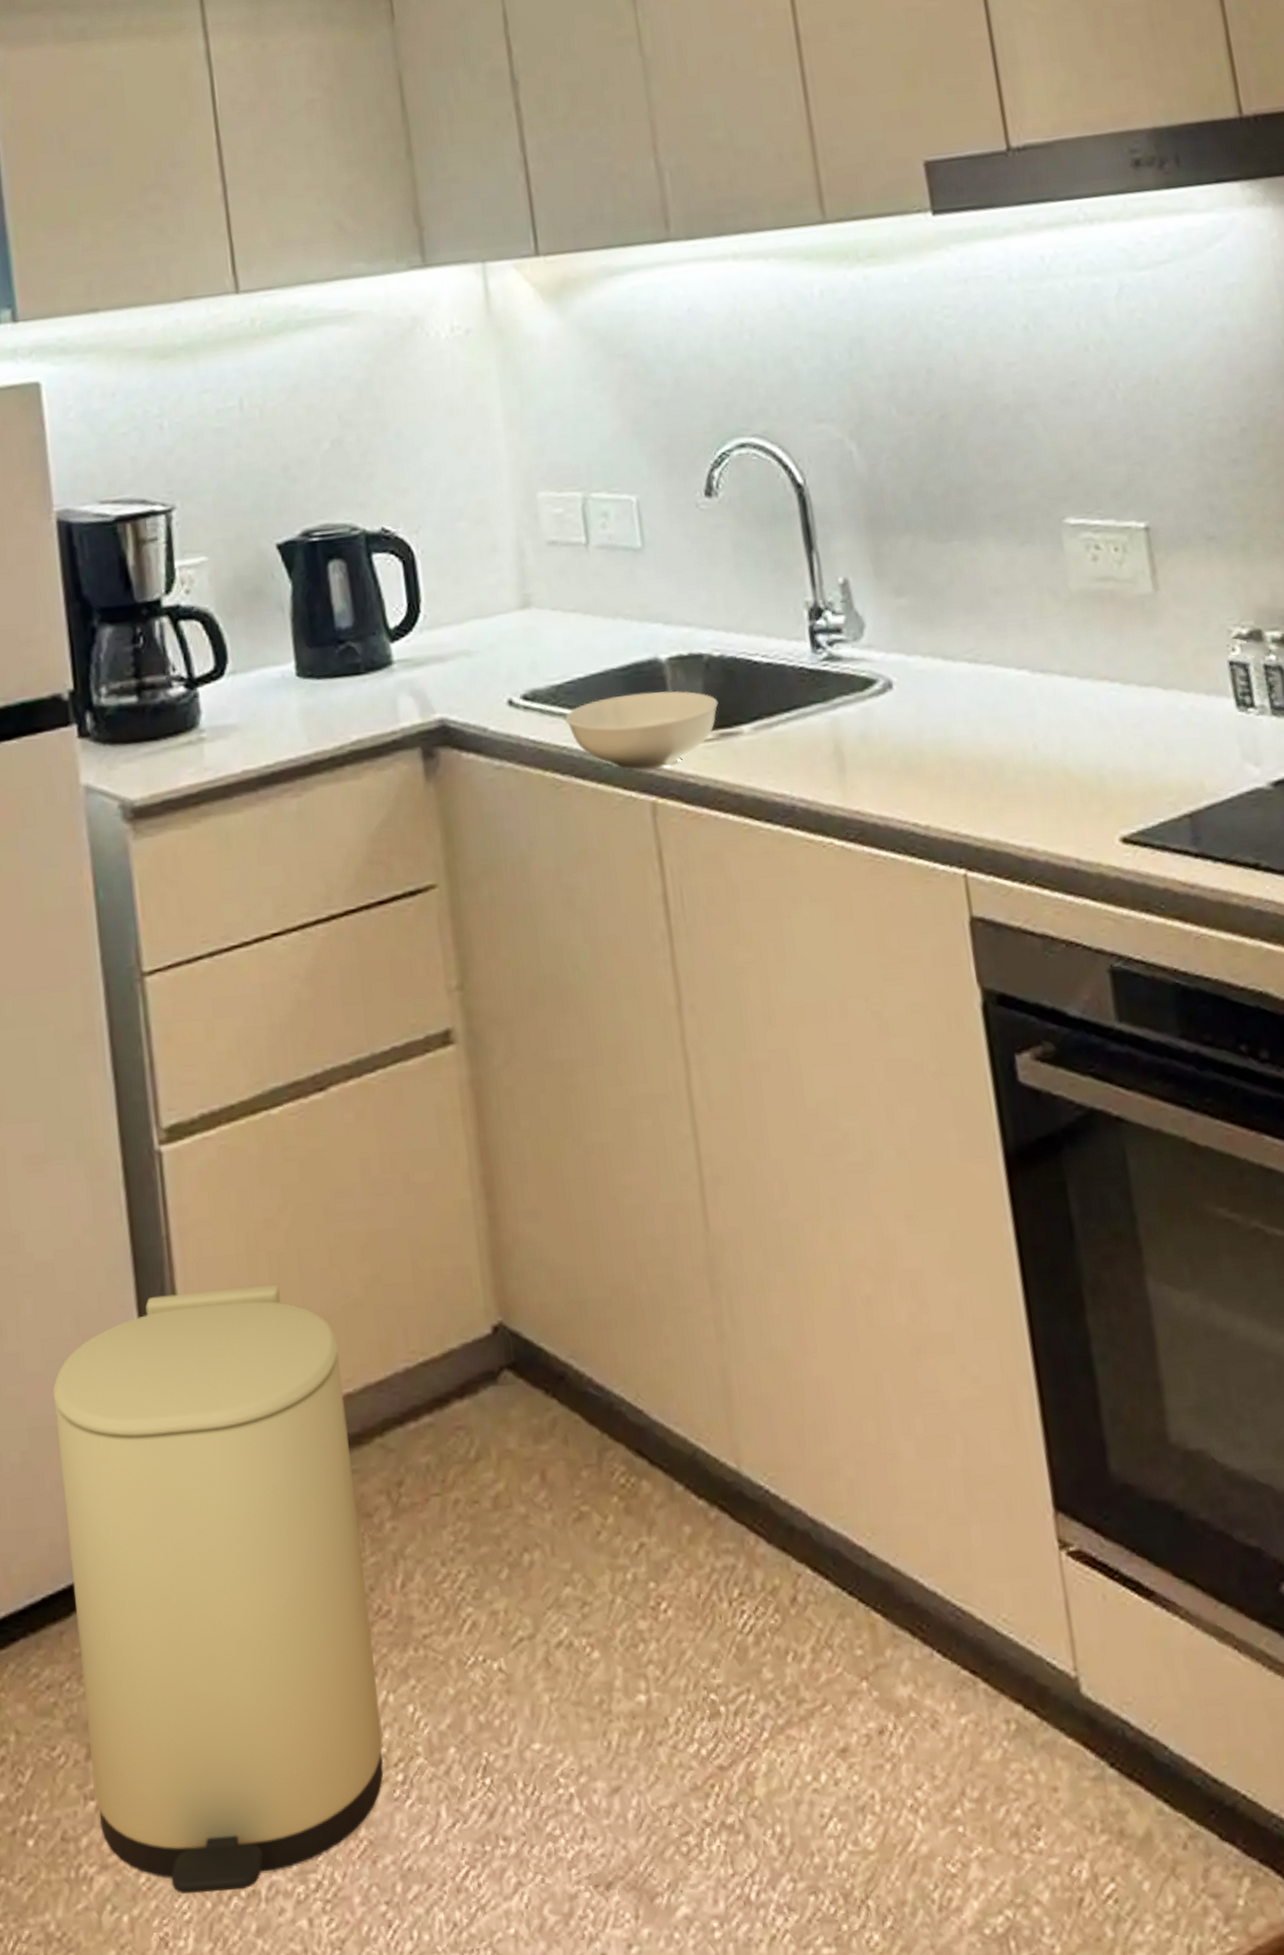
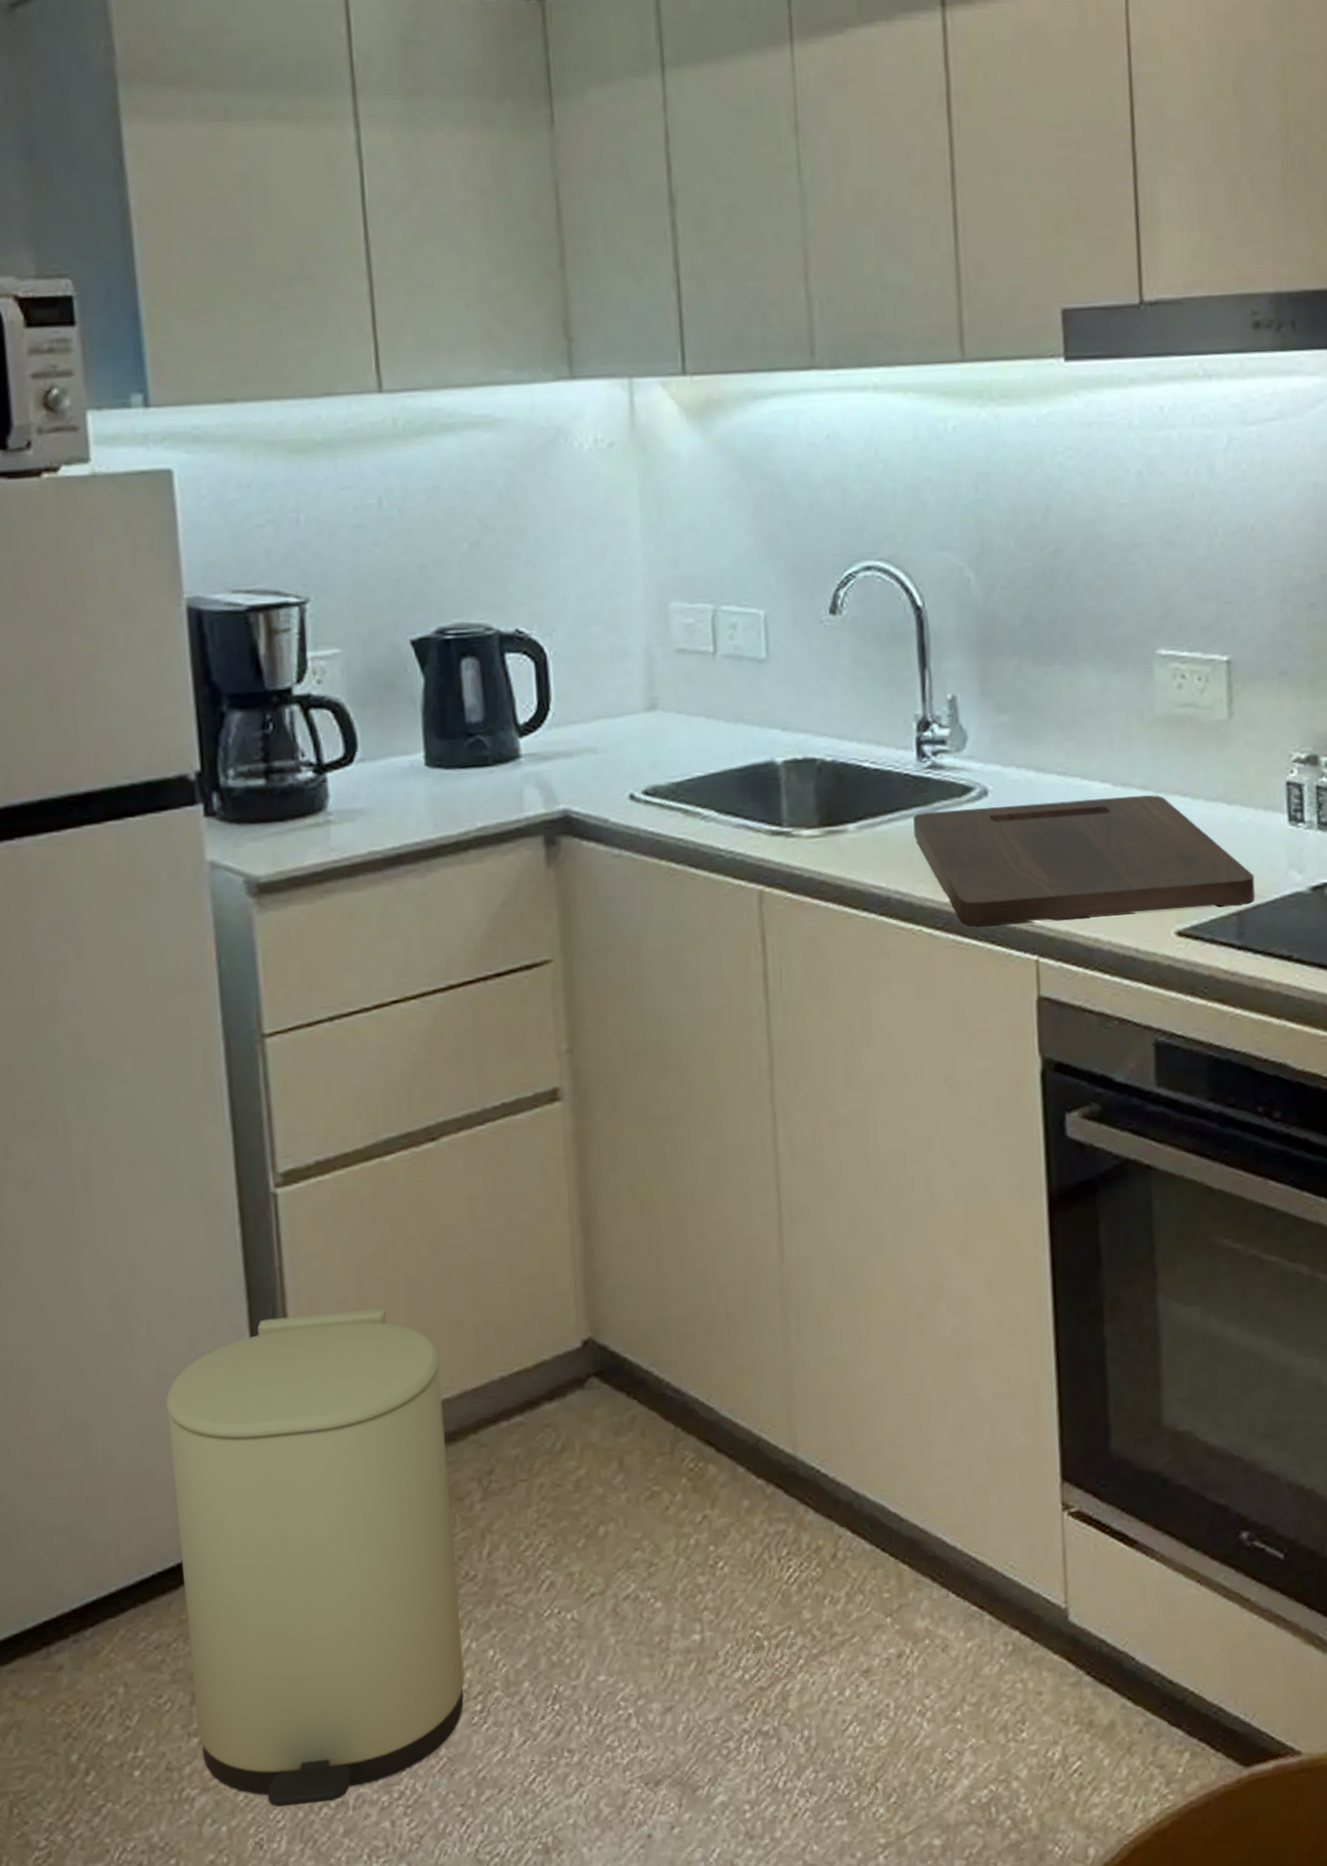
bowl: present [565,690,719,771] -> none [683,791,827,862]
cutting board: none [813,681,1208,837] -> present [913,795,1255,926]

